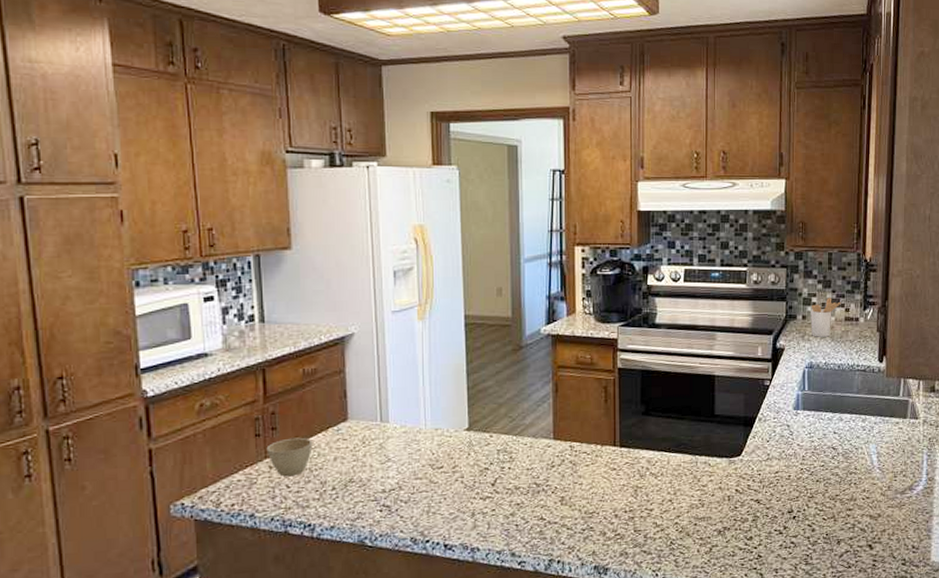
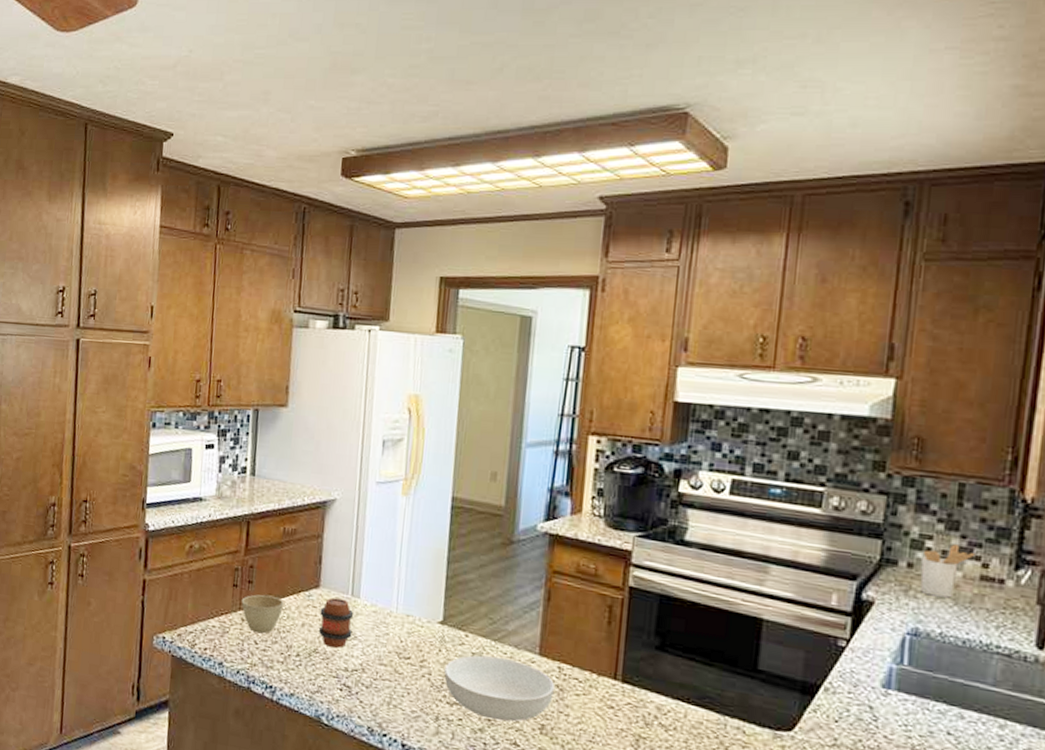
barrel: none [351,426,386,474] -> present [319,597,353,648]
serving bowl: none [475,448,569,503] -> present [444,655,556,722]

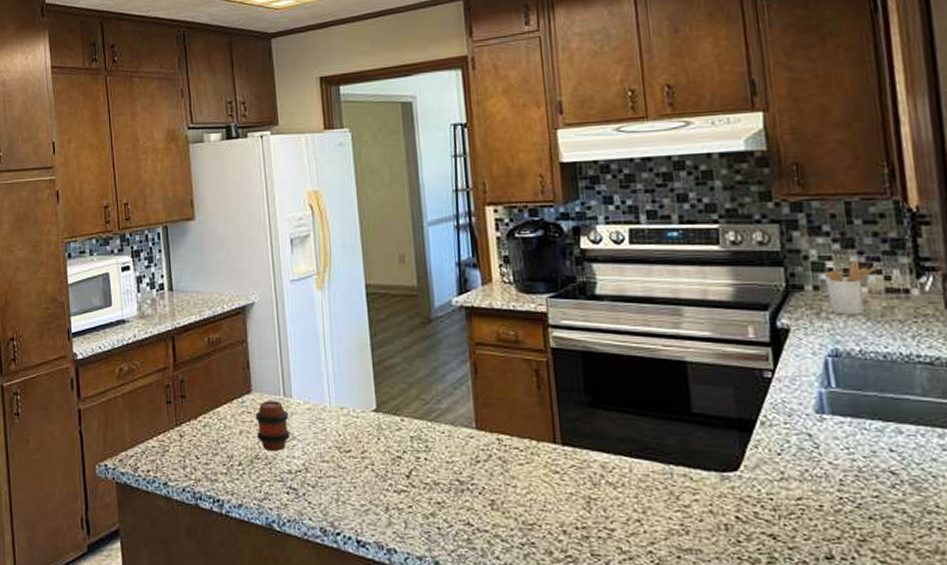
cup: present [241,594,284,634] -> none [177,407,219,447]
serving bowl: present [444,655,556,722] -> none [386,437,498,503]

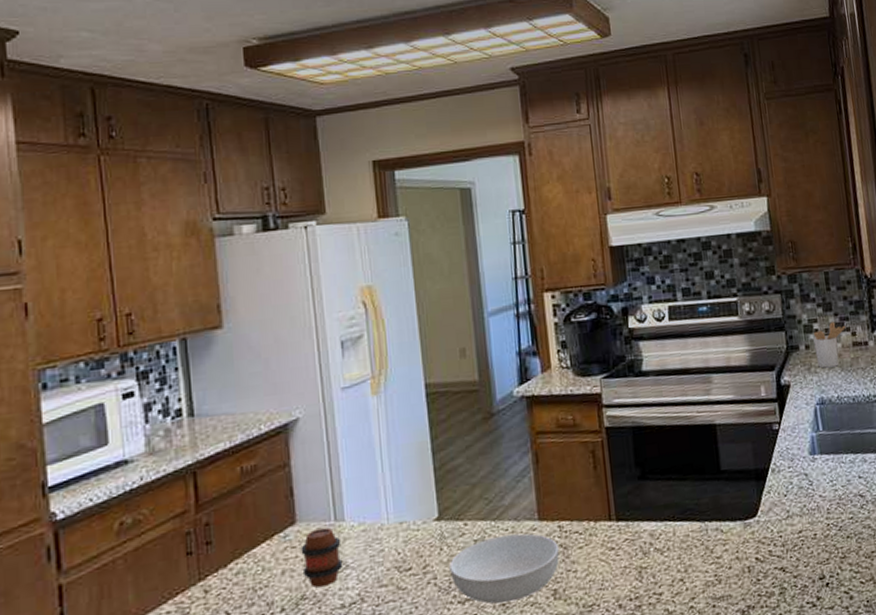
serving bowl: none [386,437,498,503] -> present [449,533,560,604]

